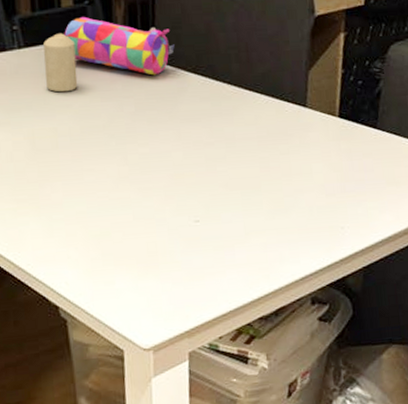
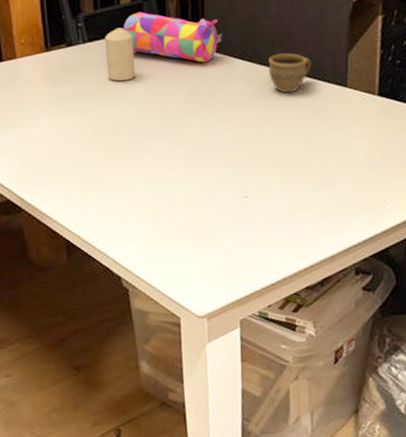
cup: none [224,68,270,112] -> present [268,53,312,93]

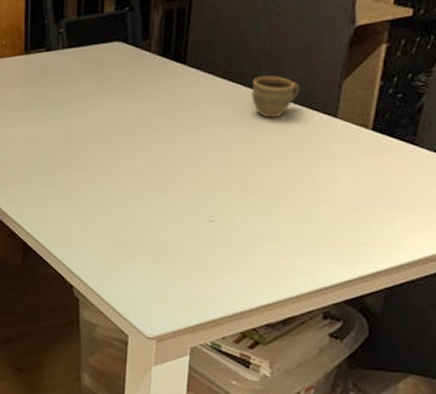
candle: present [105,27,136,82] -> none [83,36,113,90]
pencil case: present [123,11,223,63] -> none [104,21,206,79]

